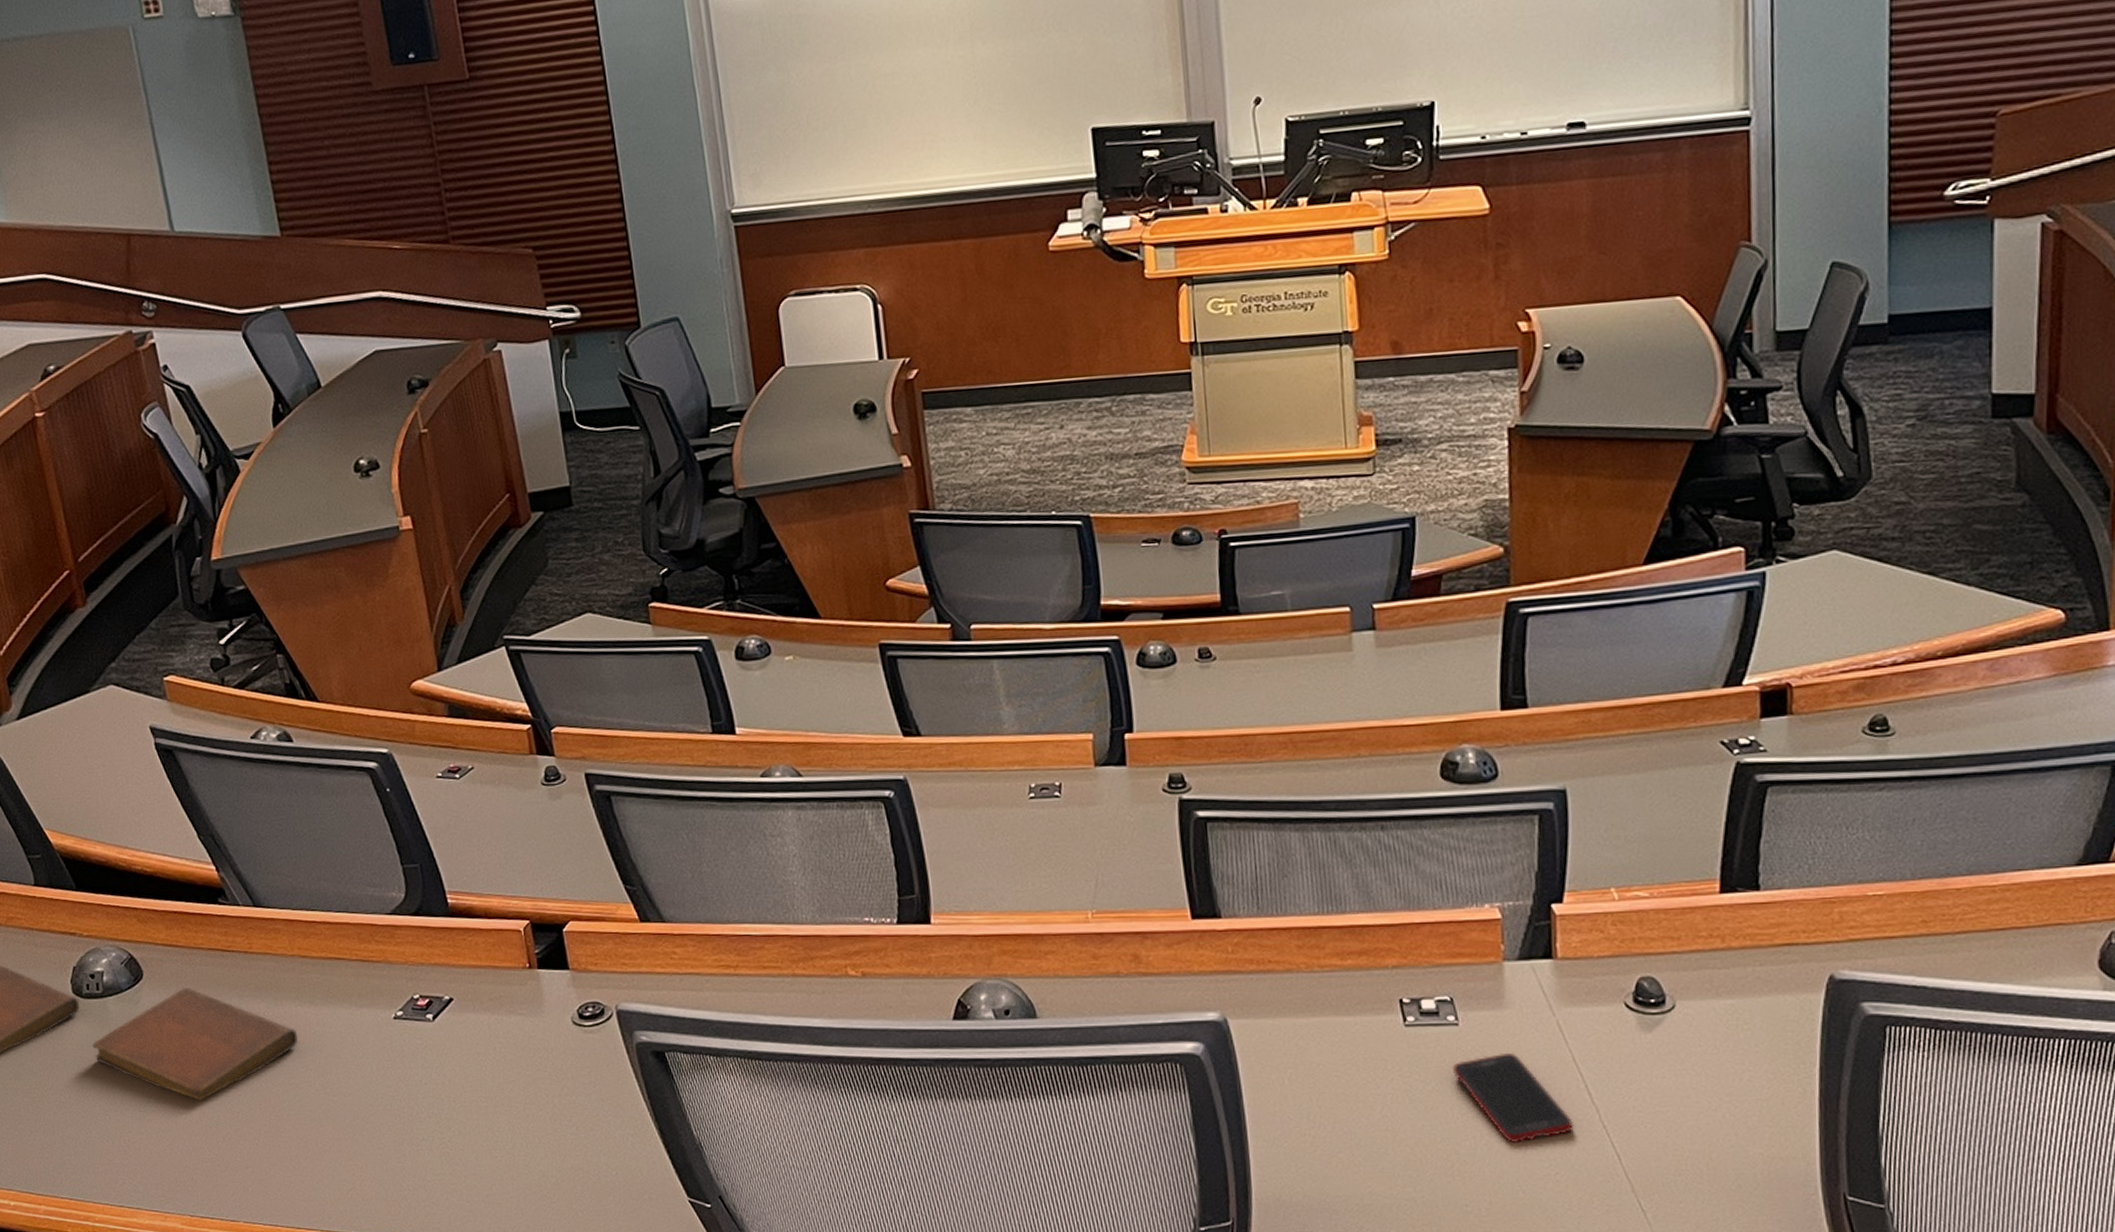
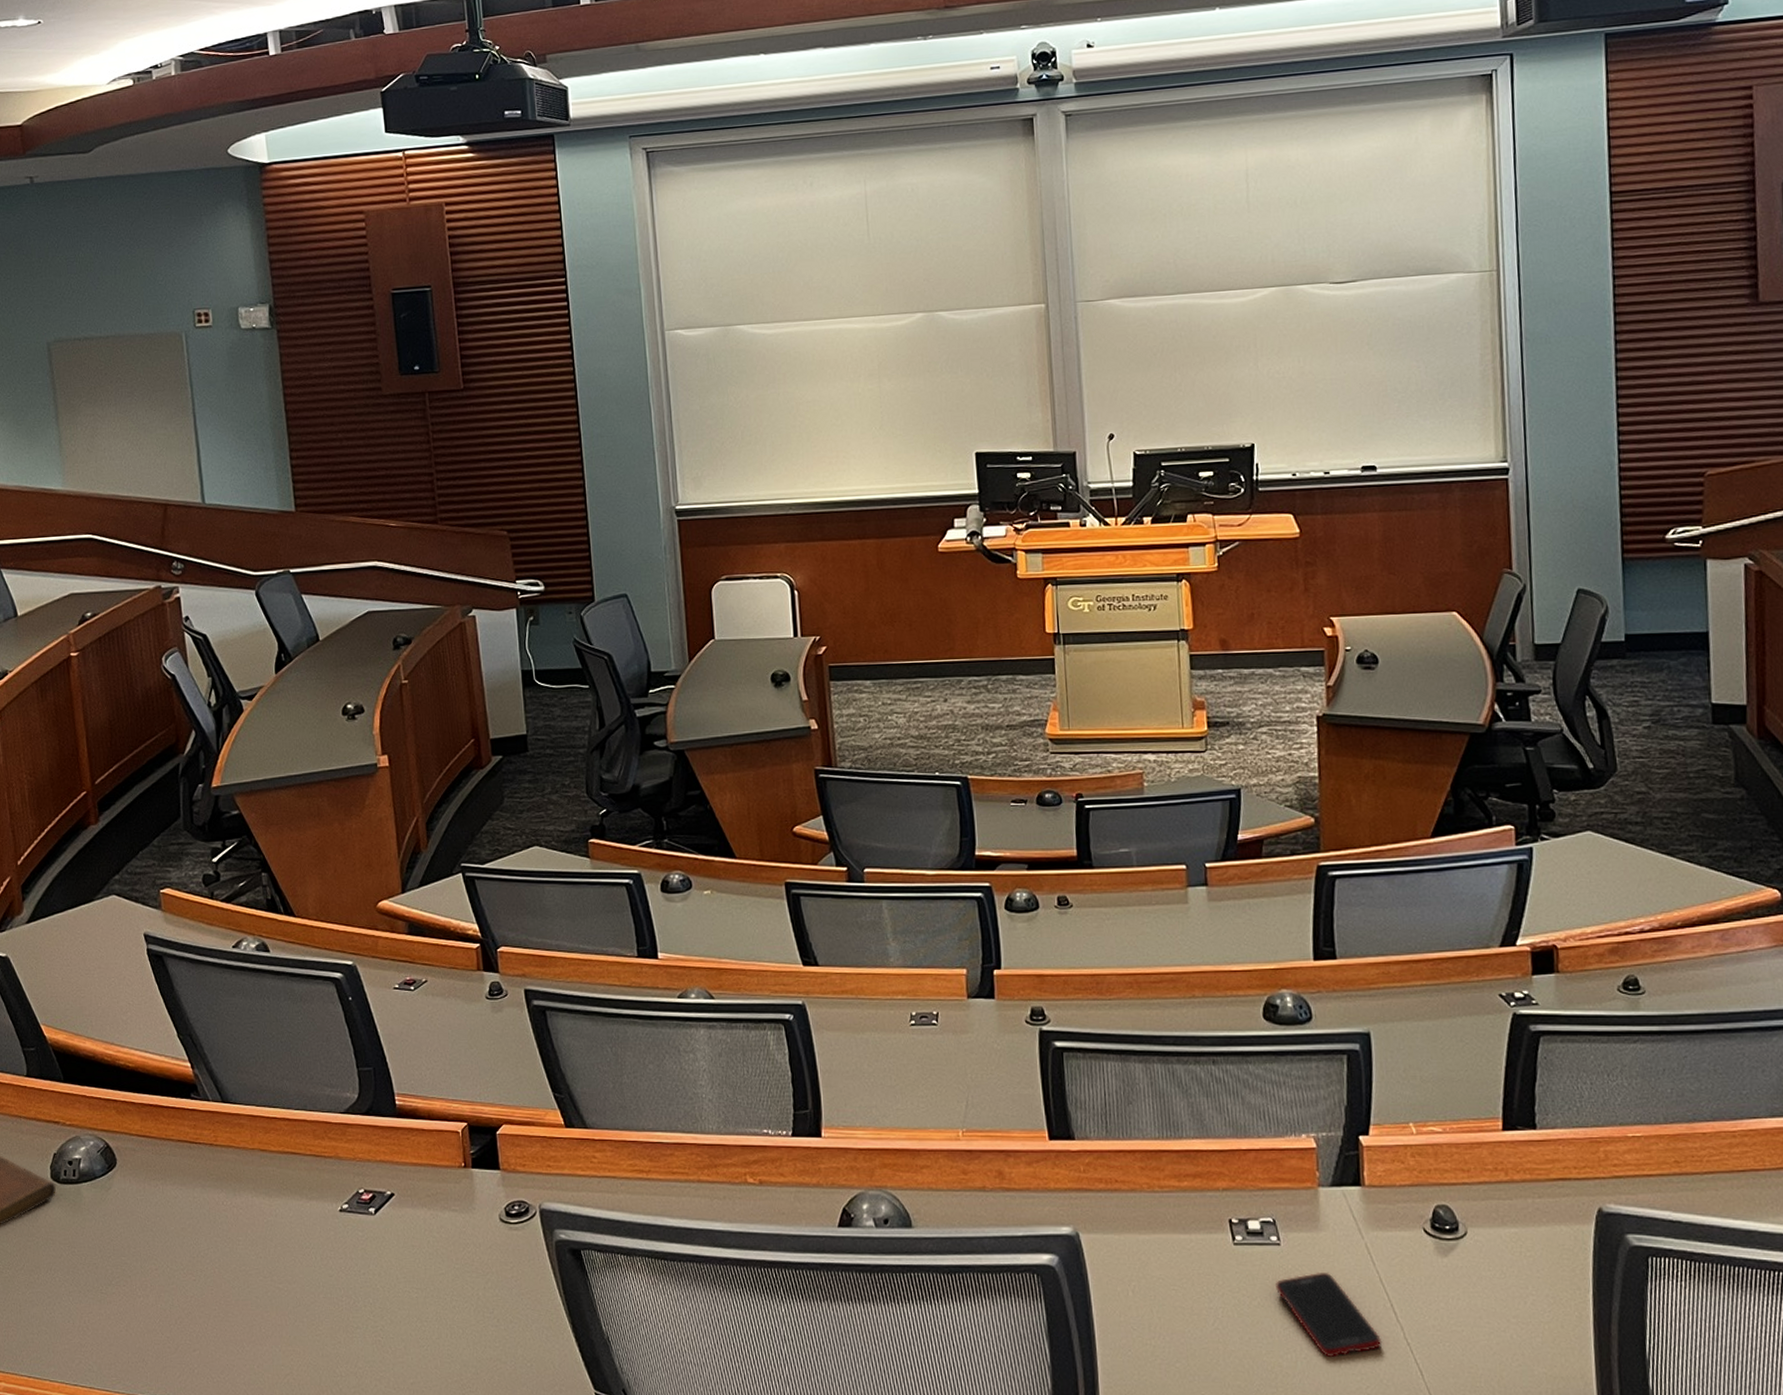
notebook: present [92,988,299,1102] -> none [63,1176,252,1285]

